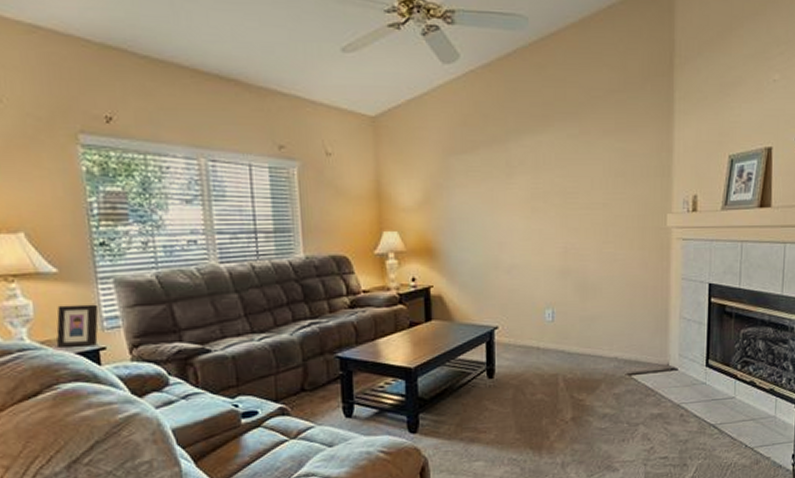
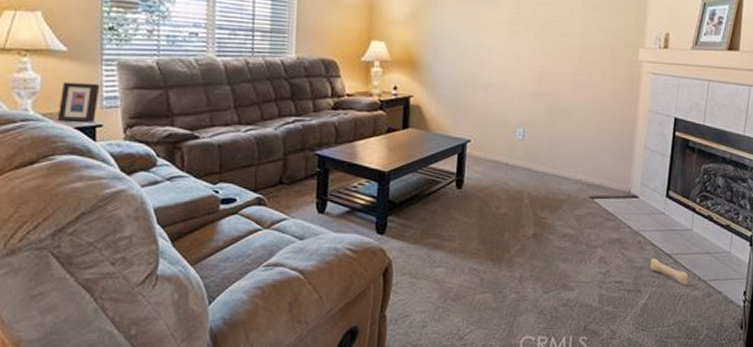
dog toy: none [695,430,735,455] -> present [650,258,689,285]

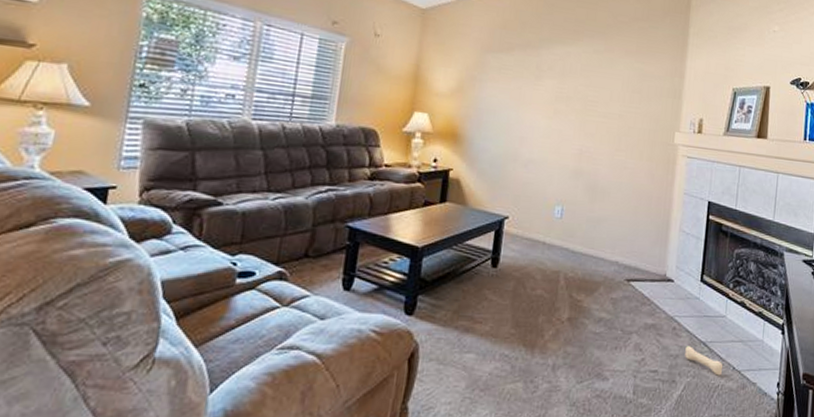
picture frame: present [57,82,100,123] -> none [65,138,121,184]

